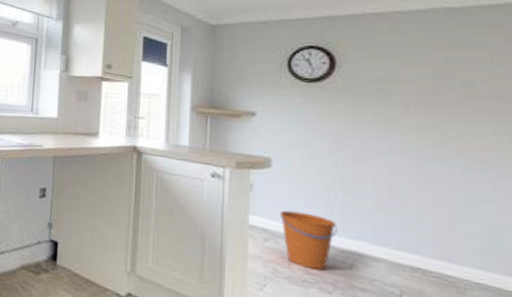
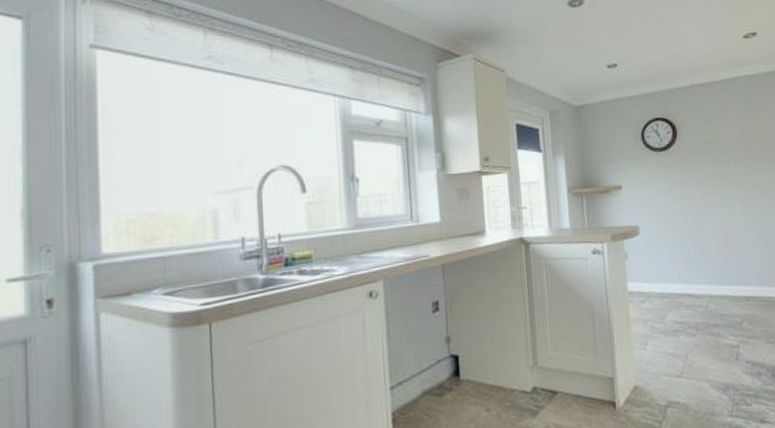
bucket: present [279,210,337,271] -> none [650,269,694,320]

